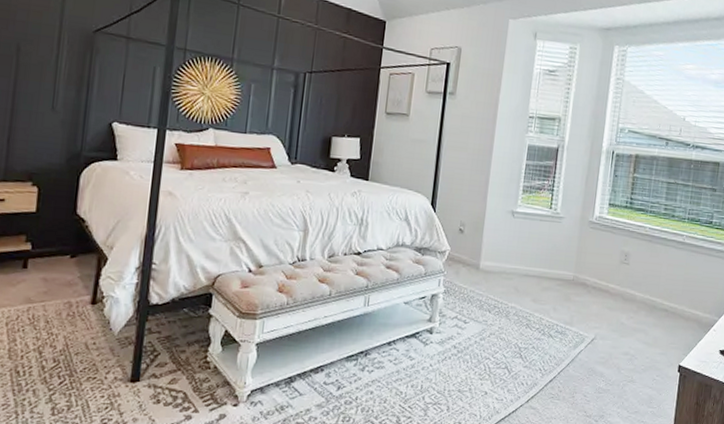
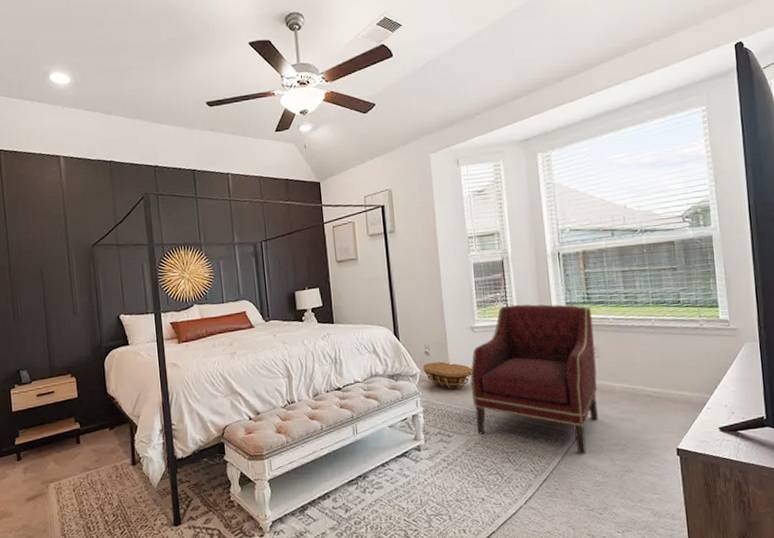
basket: none [453,241,503,274] -> present [422,361,472,390]
armchair: none [495,195,631,360] -> present [470,304,598,455]

